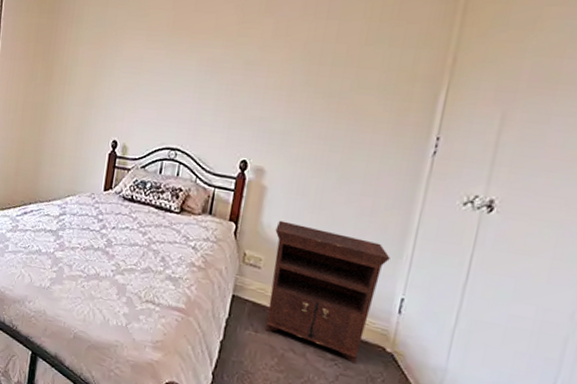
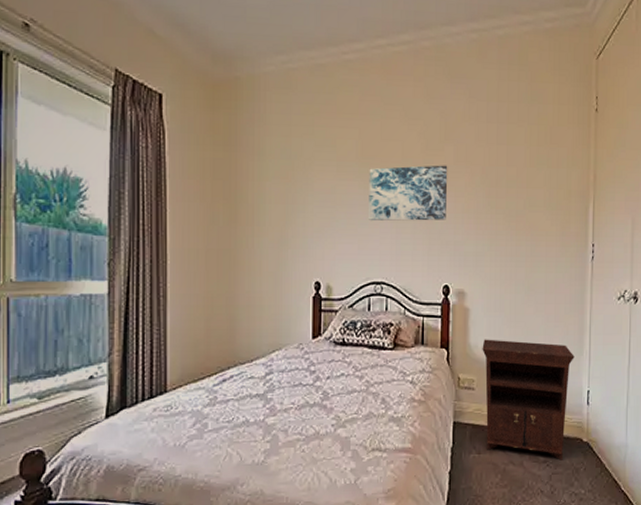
wall art: none [171,38,264,95] -> present [369,165,448,222]

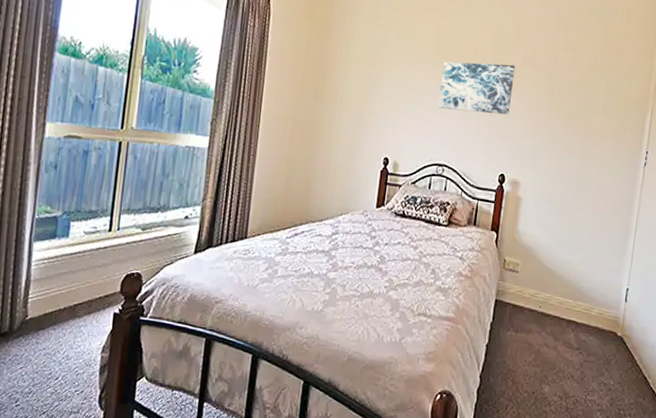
nightstand: present [482,339,574,460] -> none [524,227,618,350]

